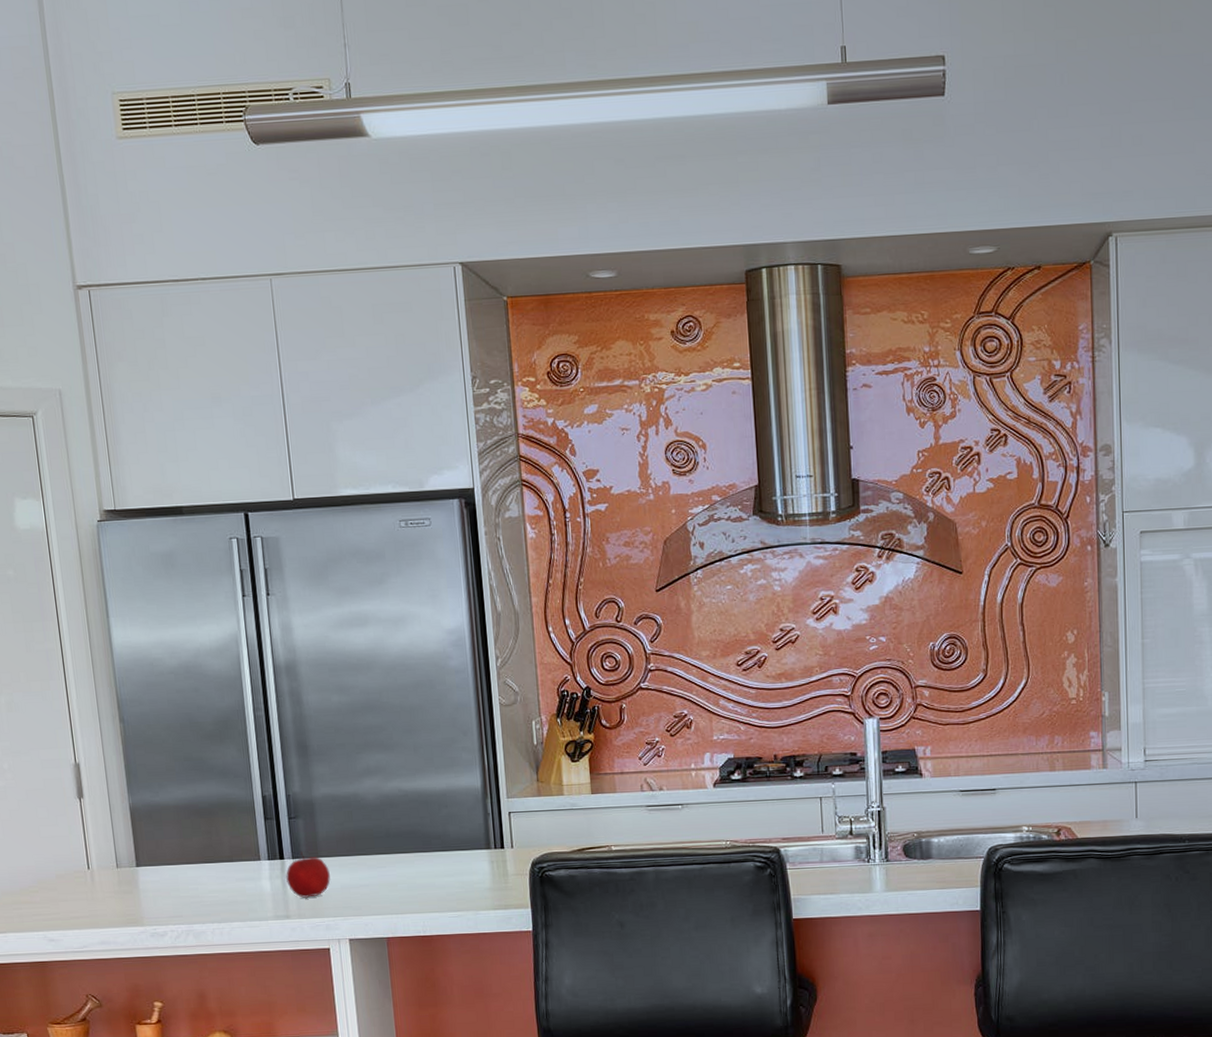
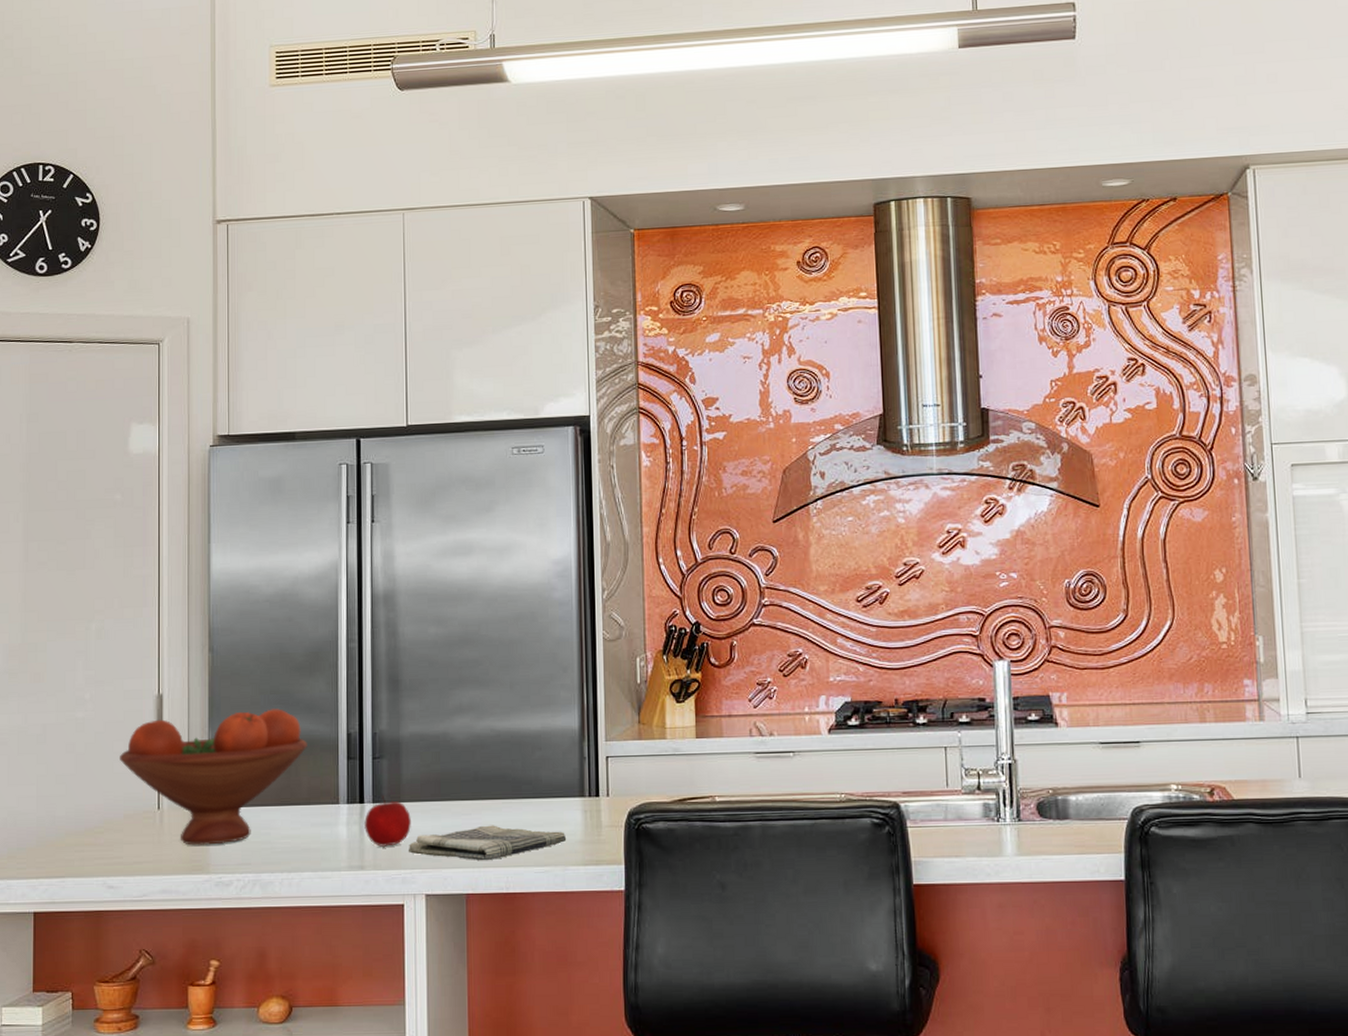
fruit bowl: none [45,774,225,901] -> present [120,708,307,845]
dish towel: none [330,876,477,908] -> present [409,825,567,861]

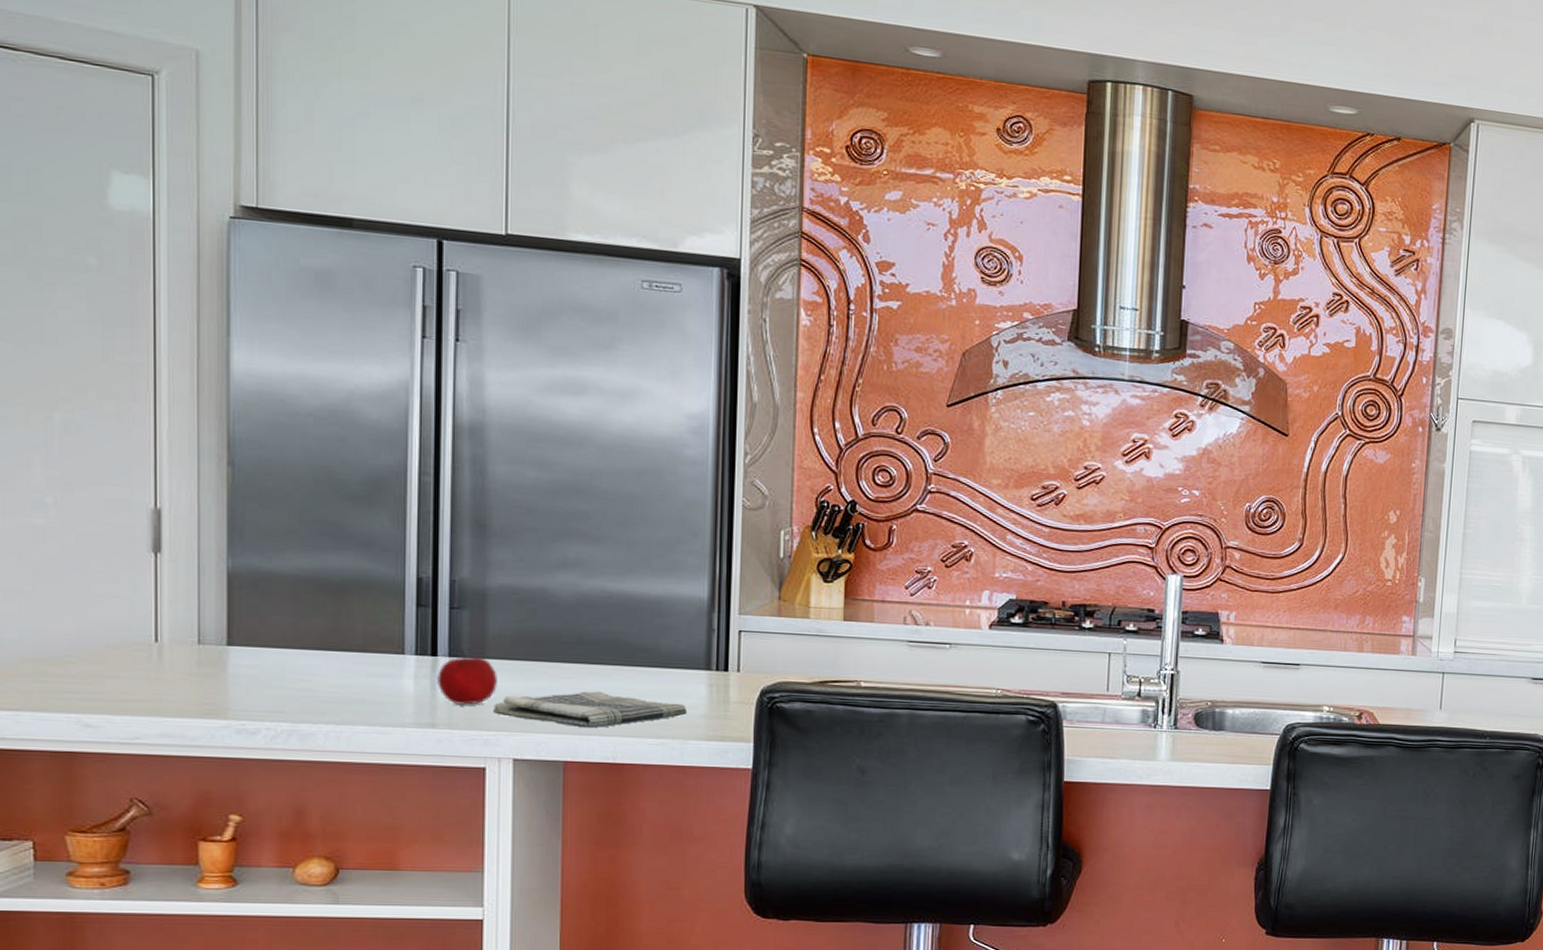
fruit bowl: present [120,708,307,845] -> none [99,538,364,688]

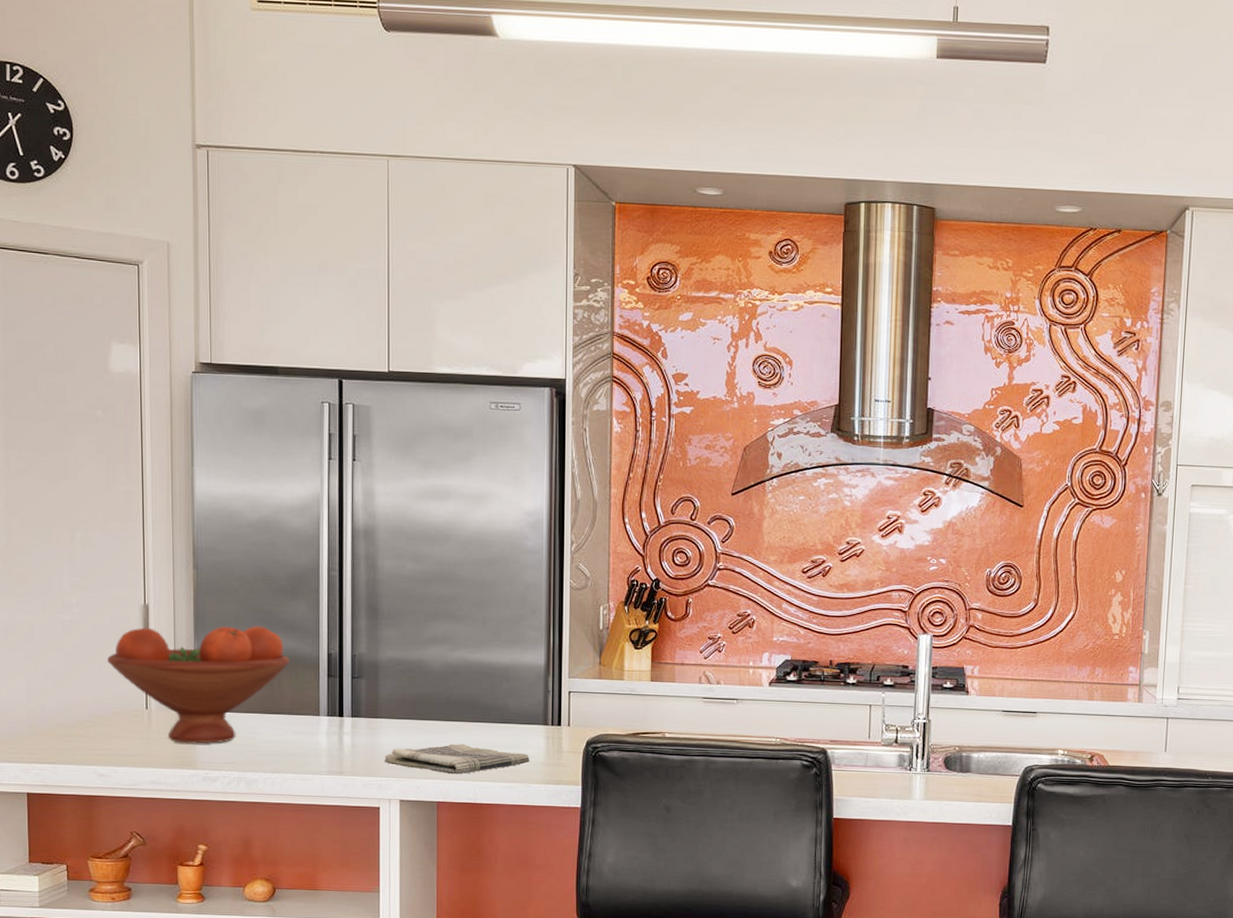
fruit bowl: none [99,538,364,688] -> present [107,626,290,744]
apple: present [437,649,497,705] -> none [343,711,387,756]

